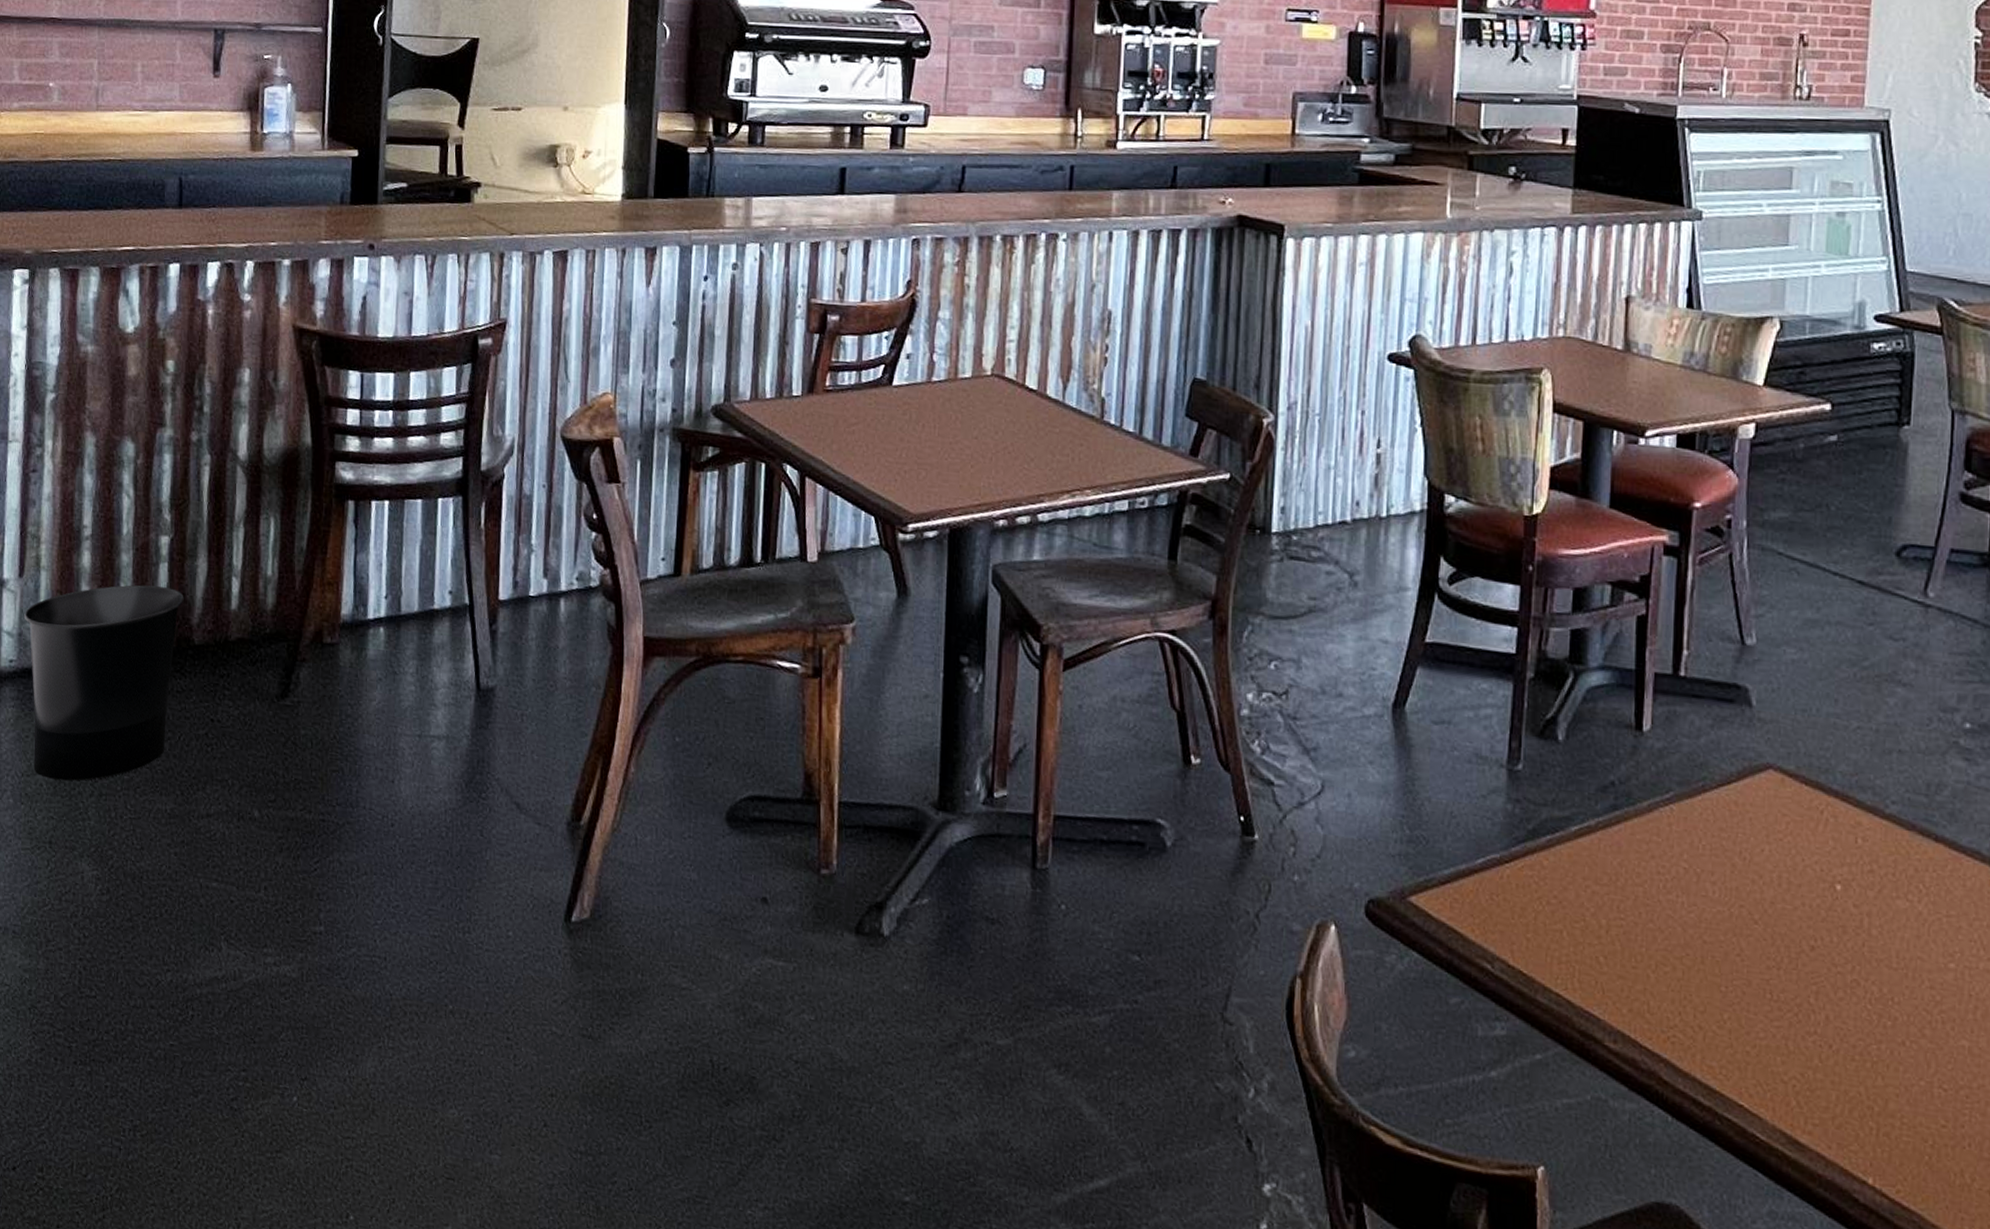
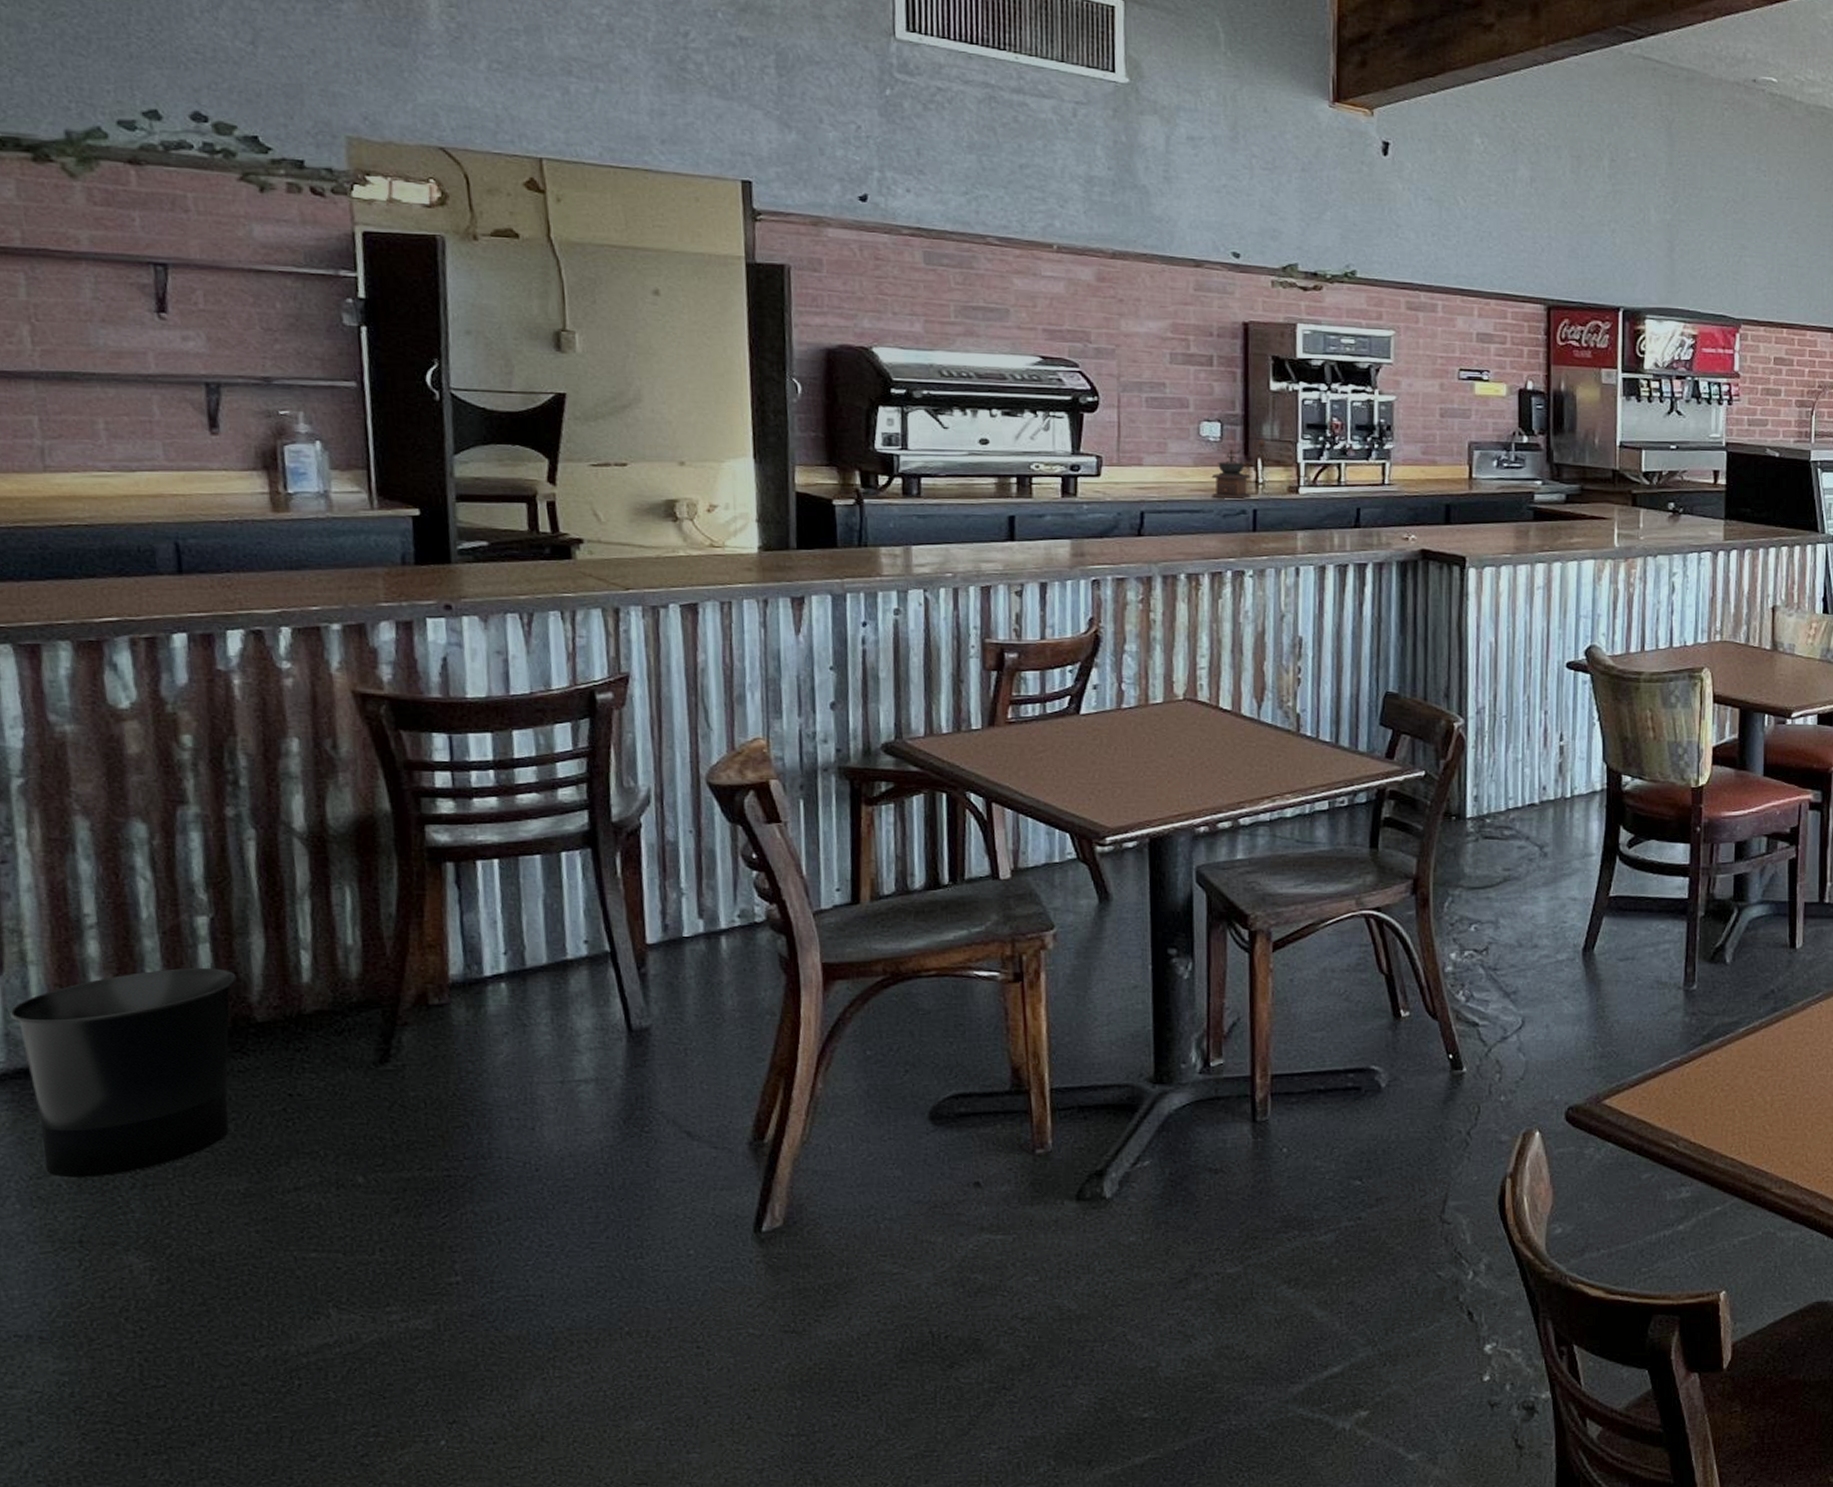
coffee grinder: none [1031,88,1087,153] -> present [1211,440,1266,499]

